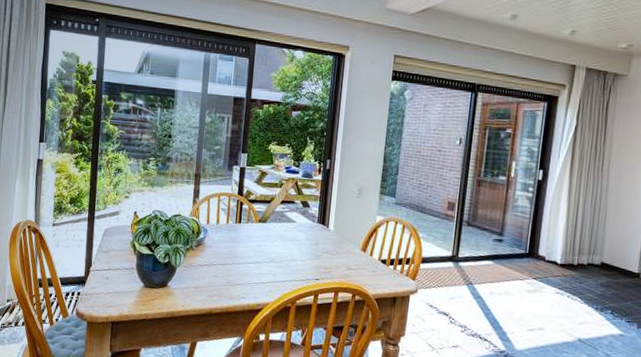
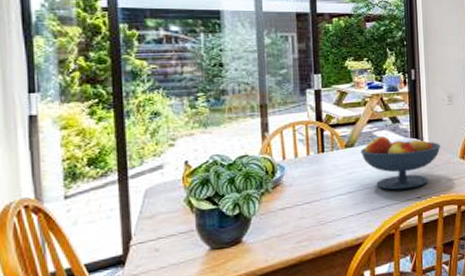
fruit bowl: none [271,217,345,270] -> present [360,136,441,190]

